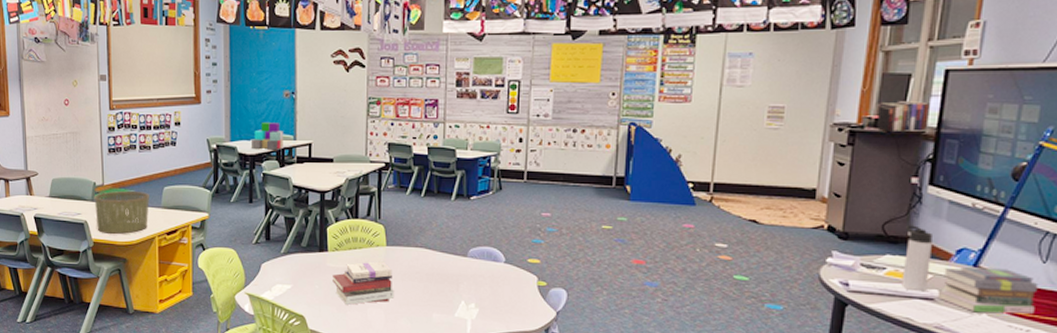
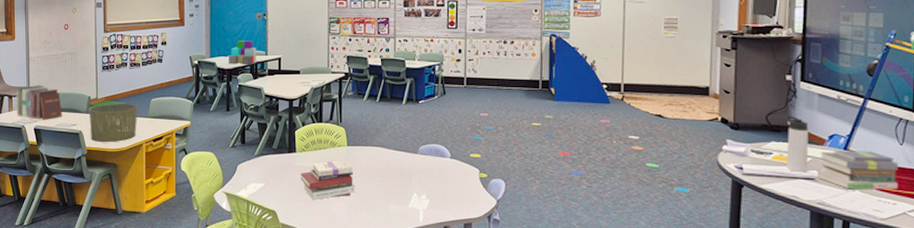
books: none [13,168,66,208] -> present [16,85,63,120]
books: present [876,100,930,131] -> none [753,11,795,37]

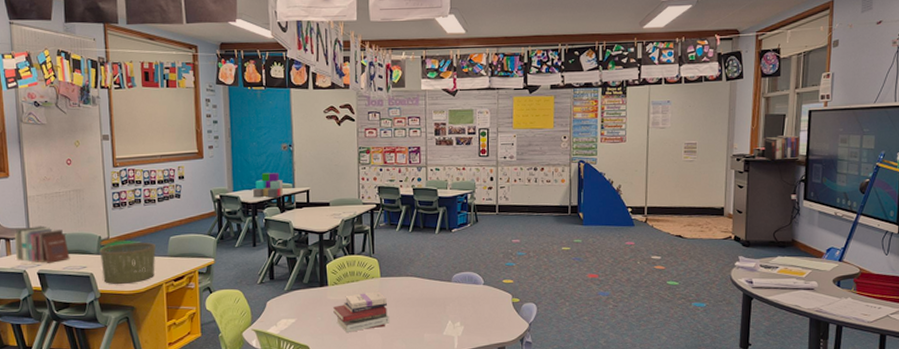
books: none [753,11,795,37] -> present [763,134,800,160]
thermos bottle: present [784,116,809,173] -> none [789,232,809,284]
books: present [817,151,899,190] -> none [816,261,884,297]

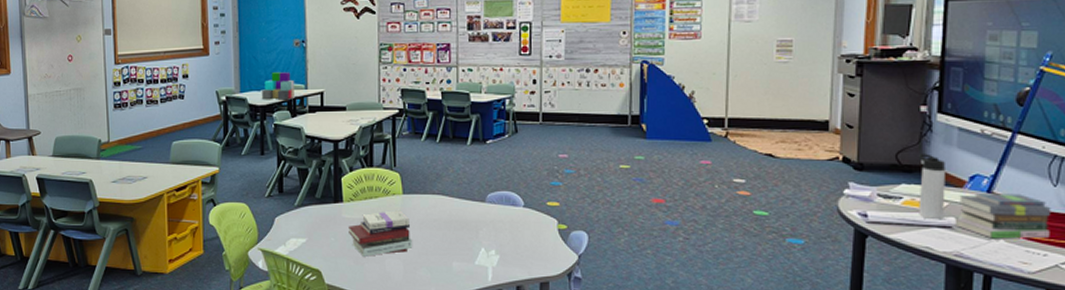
books: present [14,225,70,263] -> none [14,127,69,167]
basket: present [99,242,156,284] -> none [99,147,157,192]
books: present [763,134,800,160] -> none [882,29,933,61]
thermos bottle: none [789,232,809,284] -> present [918,154,945,220]
books: none [816,261,884,297] -> present [954,193,1052,239]

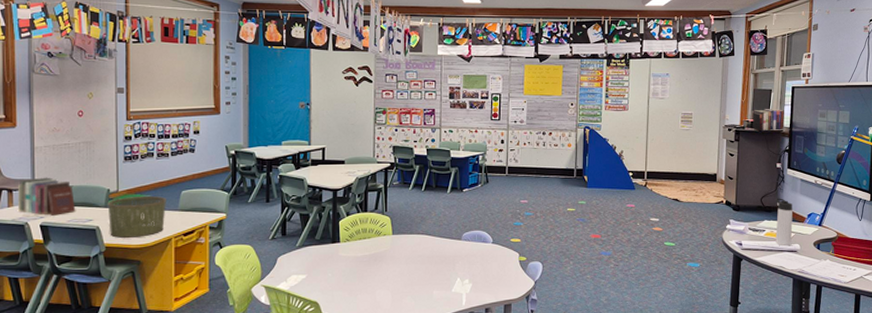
books: none [14,127,69,167] -> present [17,177,76,216]
basket: none [99,147,157,192] -> present [107,196,166,238]
toy blocks: present [262,72,294,100] -> none [269,130,299,154]
books: present [349,210,413,257] -> none [344,248,400,289]
books: none [882,29,933,61] -> present [752,108,784,130]
books: present [954,193,1052,239] -> none [798,226,858,259]

